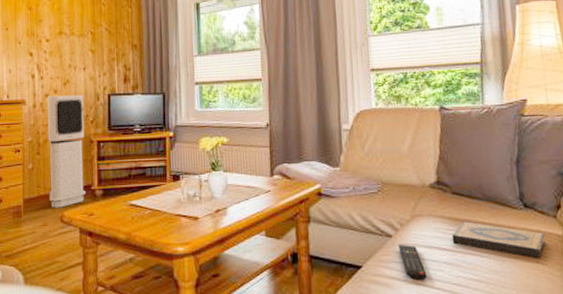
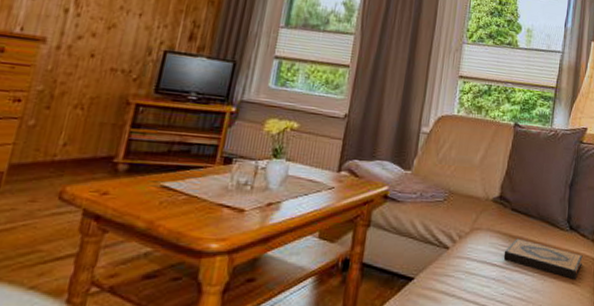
air purifier: present [47,94,87,208] -> none [48,38,131,181]
remote control: present [398,244,427,280] -> none [452,256,475,296]

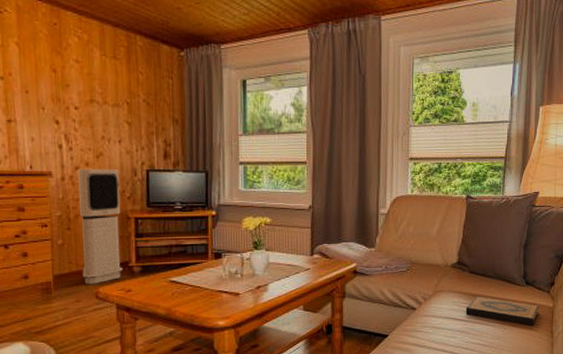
air purifier: none [48,38,131,181] -> present [78,168,124,285]

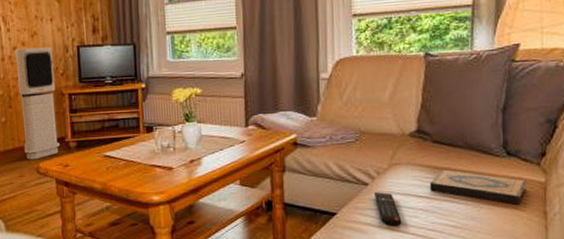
remote control: none [420,315,442,346] -> present [373,191,402,226]

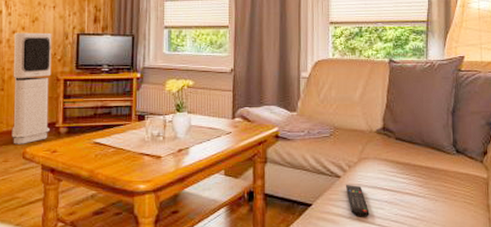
hardback book: present [429,169,527,206] -> none [393,164,473,199]

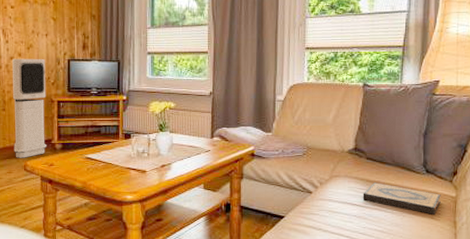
remote control: present [345,184,370,217] -> none [316,199,339,229]
hardback book: none [393,164,473,199] -> present [362,182,441,216]

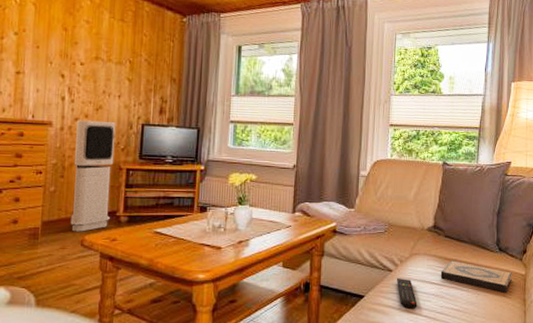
remote control: none [316,199,339,229] -> present [396,277,417,309]

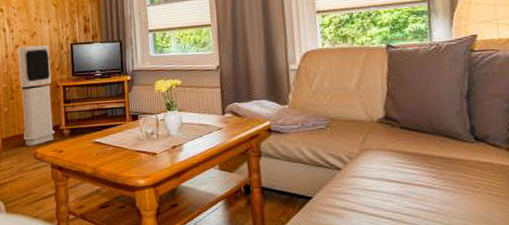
remote control: present [396,277,417,309] -> none [347,176,377,210]
hardback book: present [440,260,512,294] -> none [401,154,499,191]

